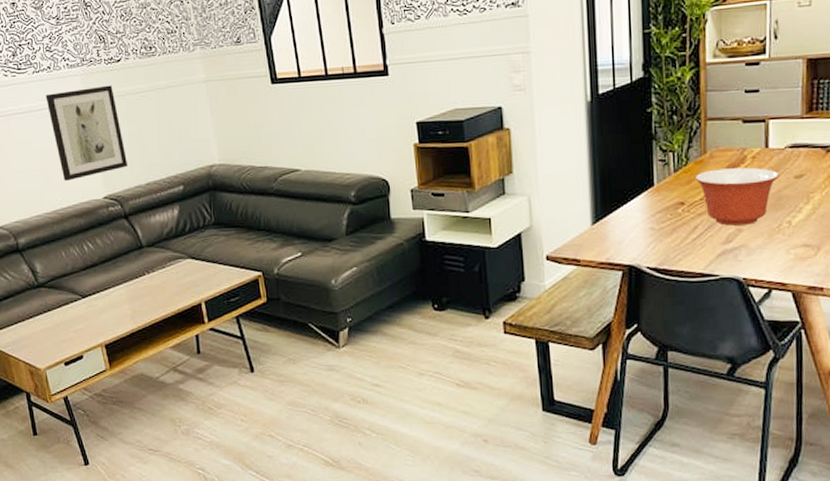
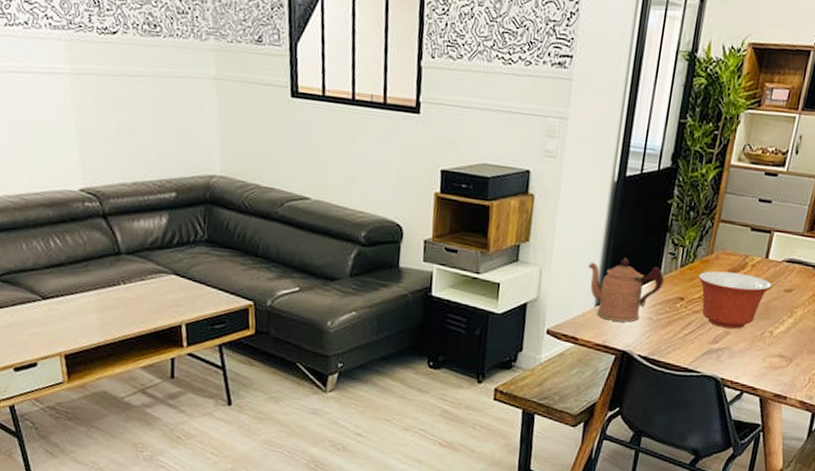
wall art: present [45,85,129,181] -> none [19,54,114,163]
coffeepot: none [577,173,659,237] -> present [588,258,664,323]

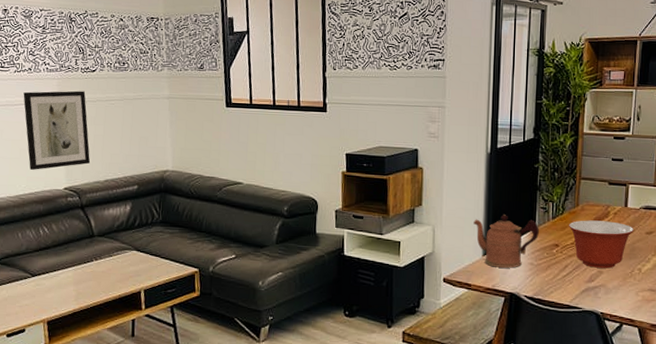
wall art: none [19,54,114,163] -> present [23,90,91,170]

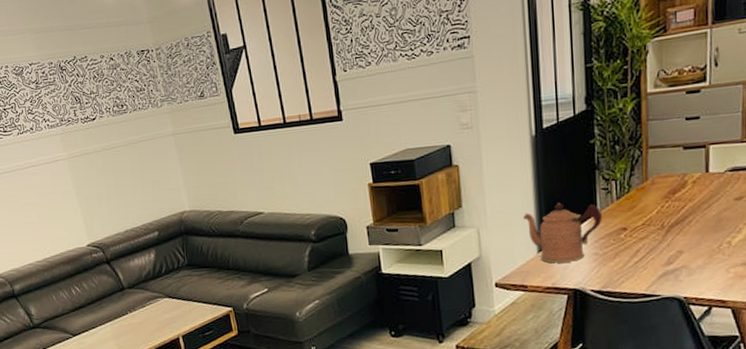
wall art: present [23,90,91,170] -> none [30,142,108,232]
mixing bowl: present [568,220,635,269] -> none [636,191,720,248]

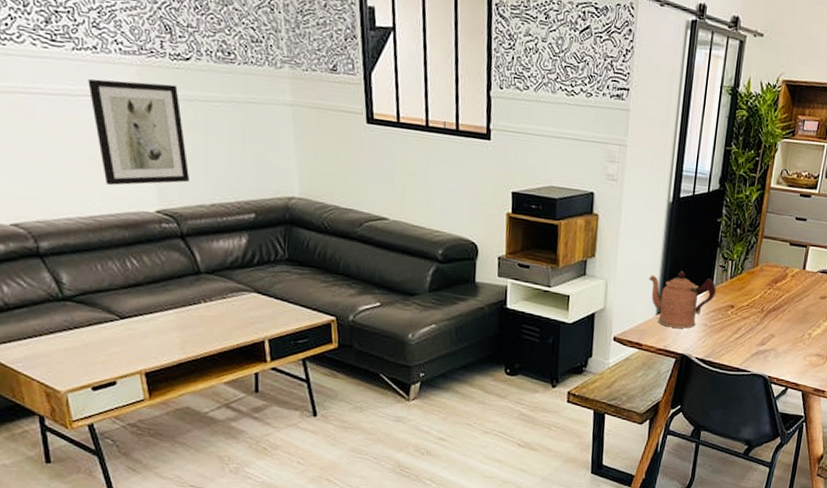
wall art: none [30,142,108,232] -> present [88,79,190,185]

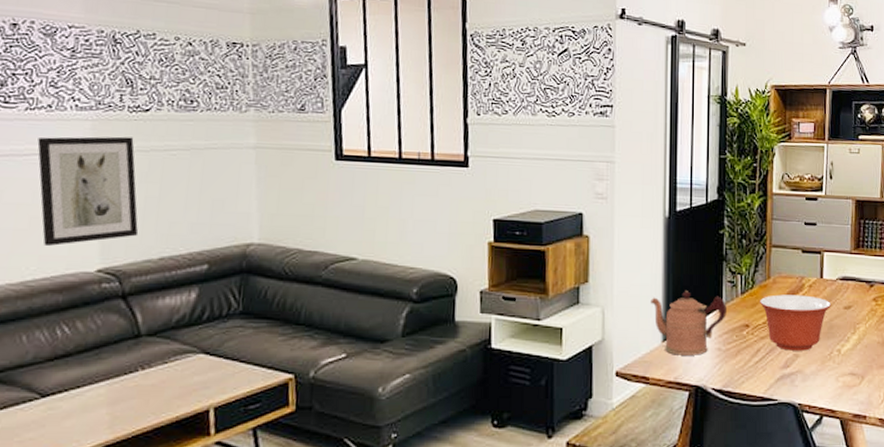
mixing bowl: none [745,281,810,332] -> present [759,294,832,351]

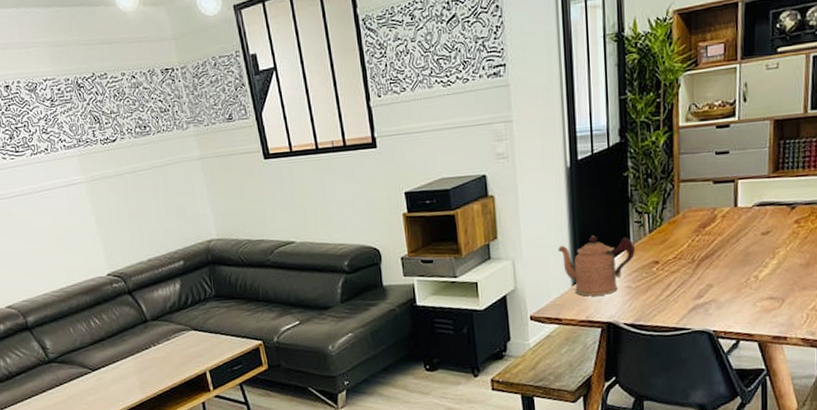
wall art: present [37,136,139,246] -> none [45,165,130,260]
mixing bowl: present [759,294,832,351] -> none [668,226,748,282]

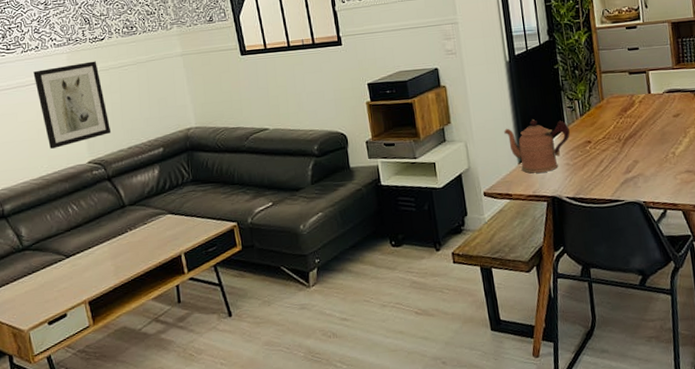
wall art: none [45,165,130,260] -> present [33,61,112,149]

